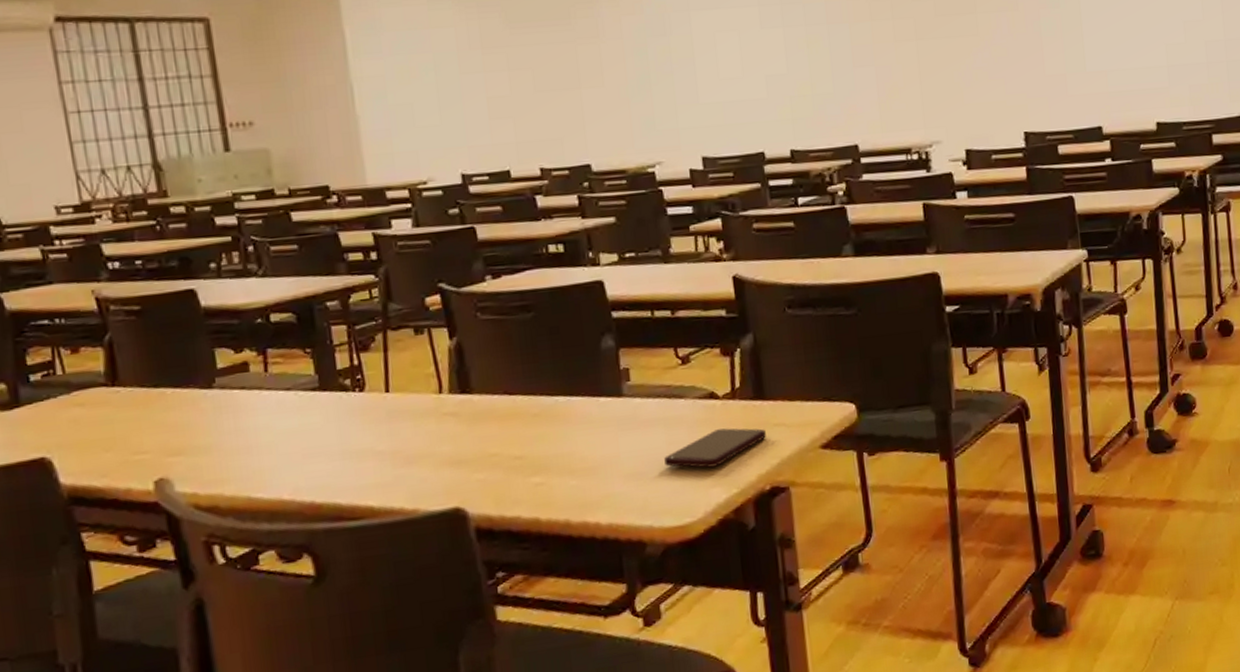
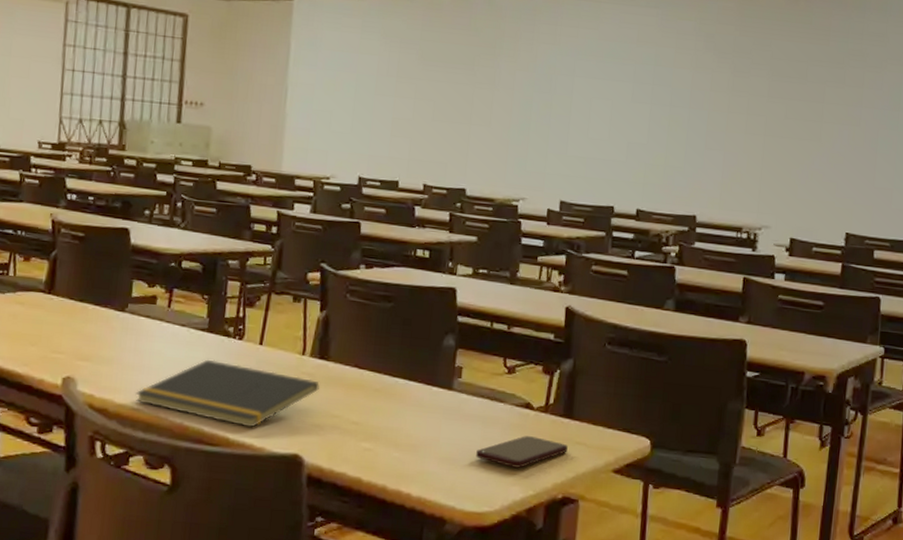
notepad: none [248,418,468,491] -> present [135,359,320,428]

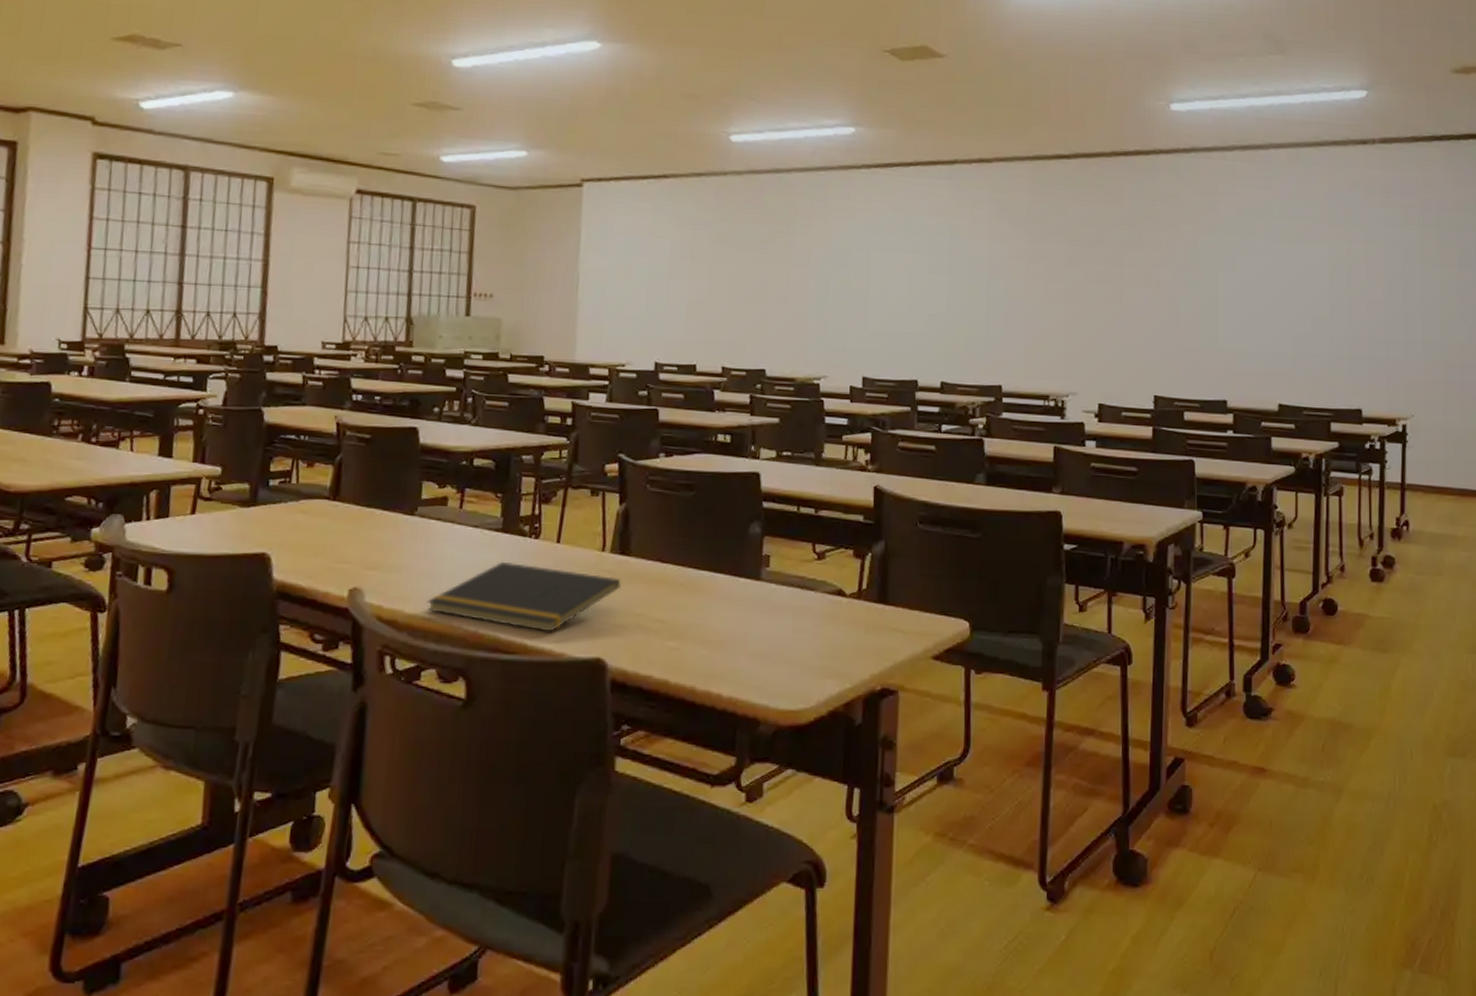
smartphone: present [476,436,568,468] -> none [788,625,884,660]

